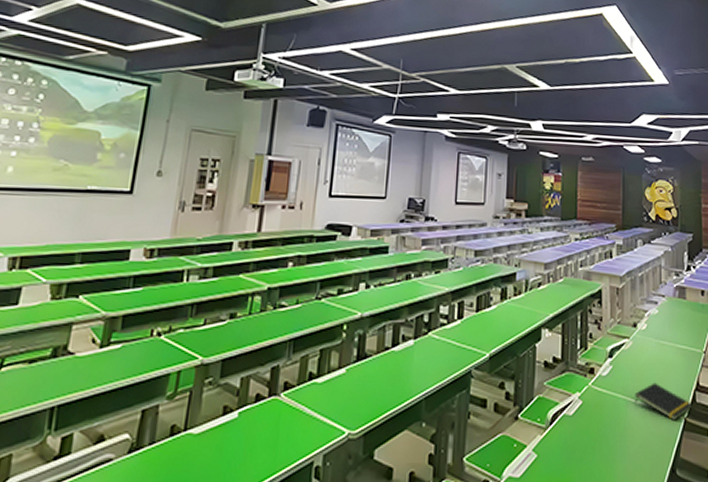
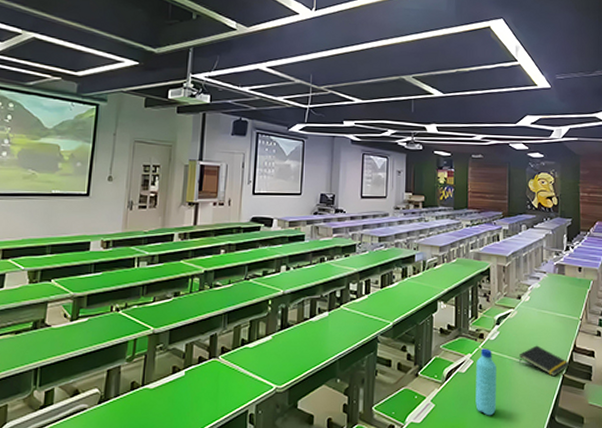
water bottle: none [584,386,609,469] -> present [475,348,497,416]

